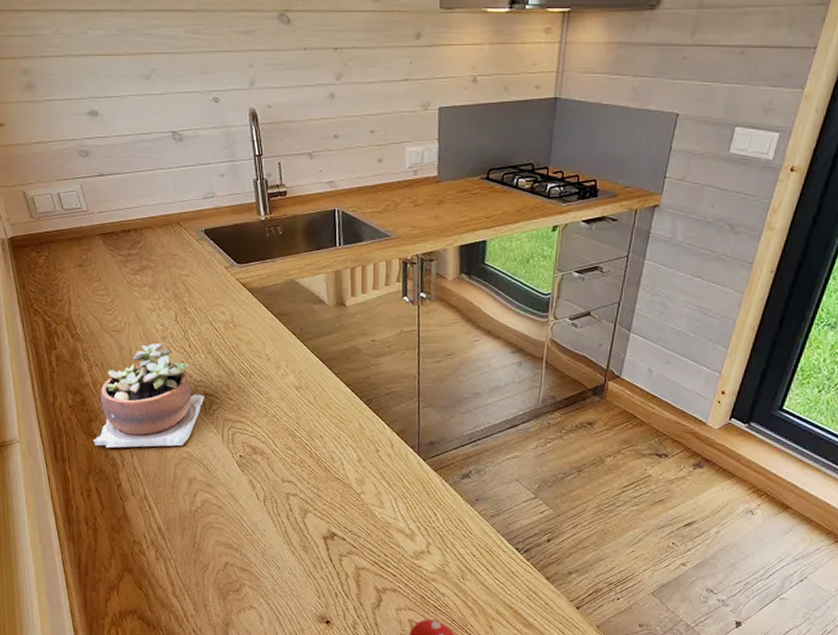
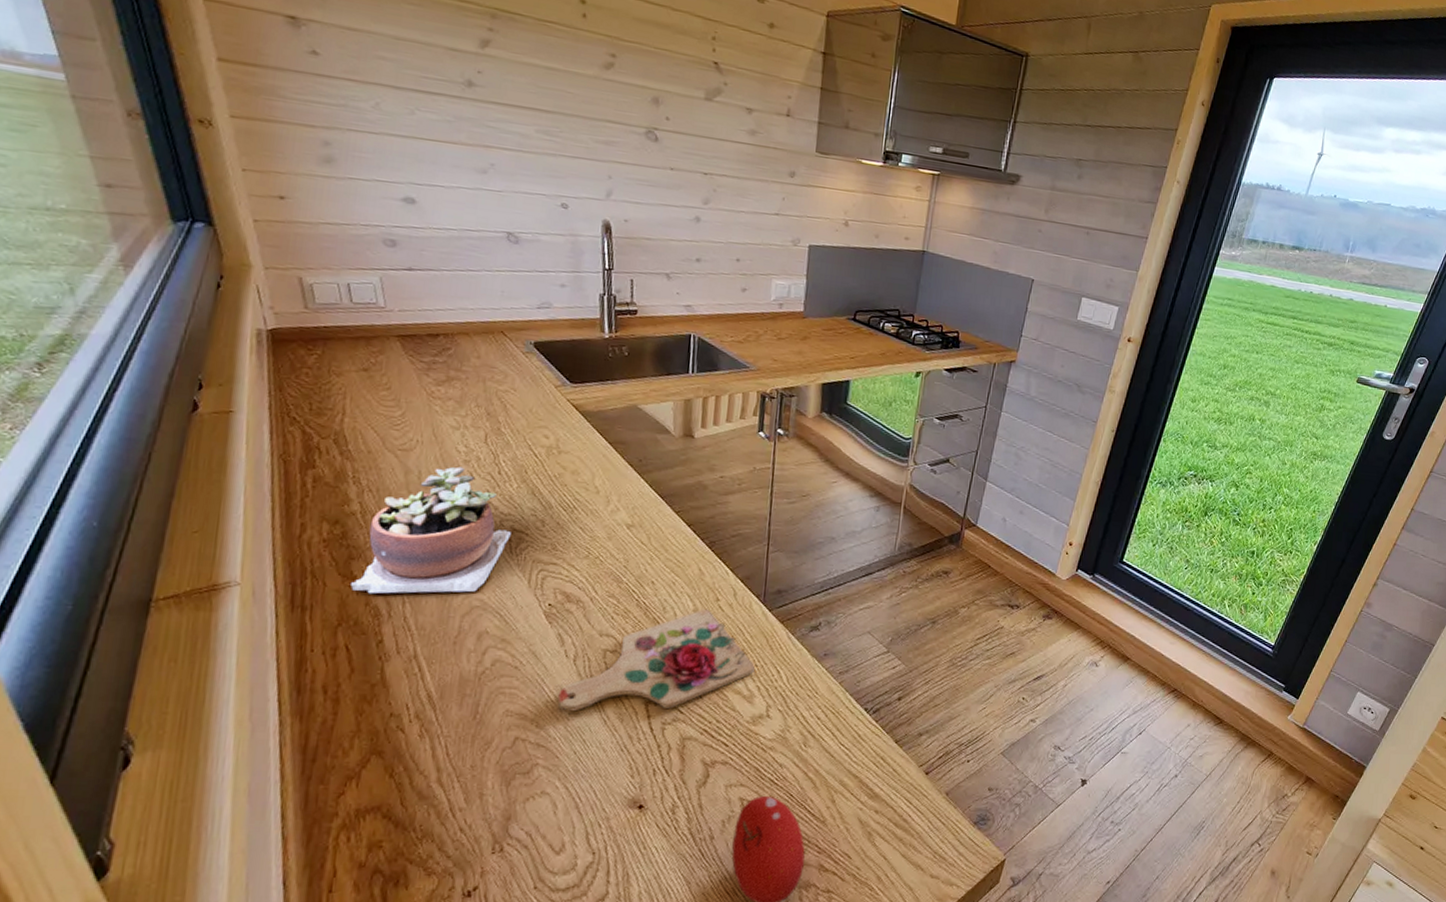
cutting board: none [255,459,414,544] -> present [558,609,755,712]

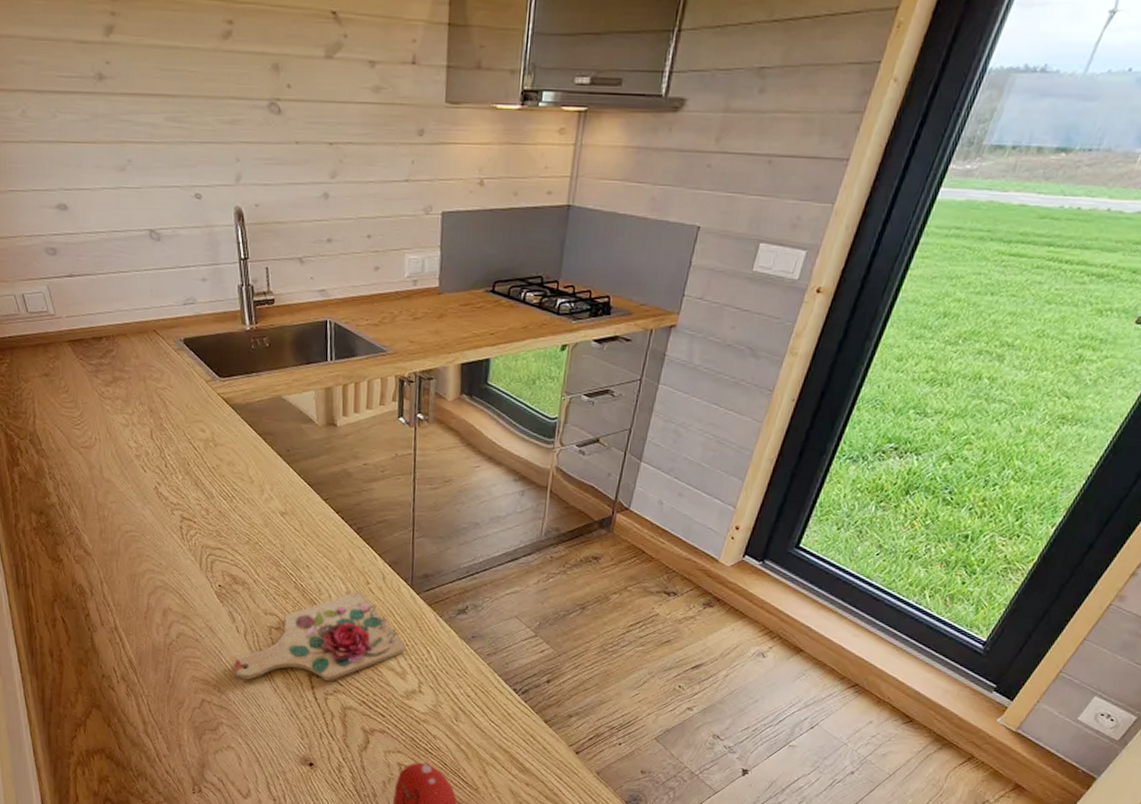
succulent plant: present [351,466,511,594] -> none [59,461,181,575]

